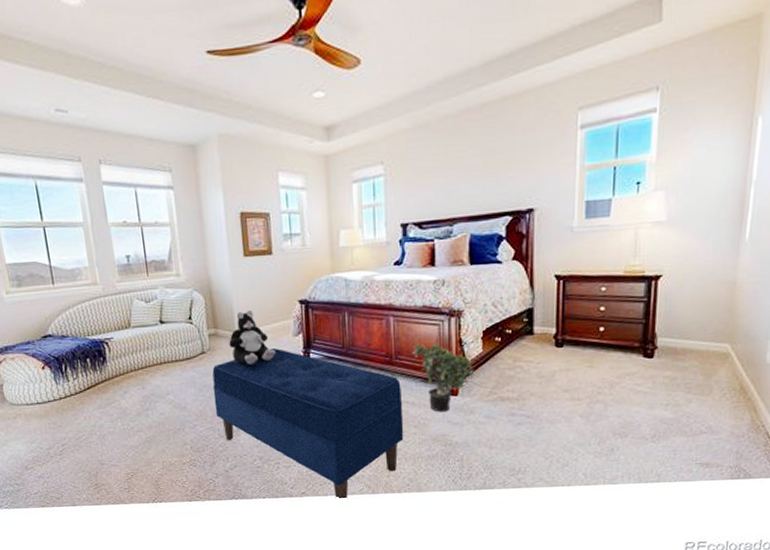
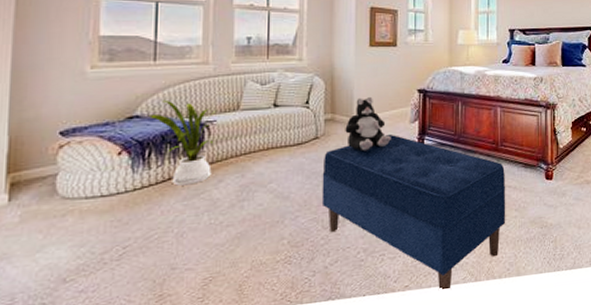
house plant: none [57,319,118,396] -> present [147,99,217,186]
potted plant: present [412,343,474,412] -> none [515,132,565,196]

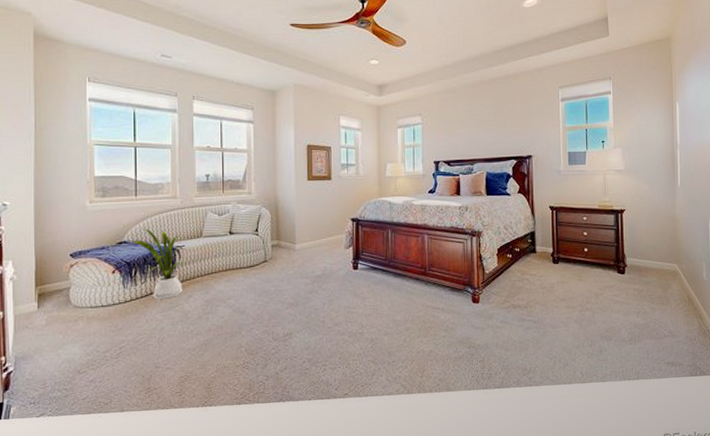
bench: present [321,134,506,291] -> none [271,258,435,400]
plush toy: present [345,97,391,152] -> none [289,226,329,274]

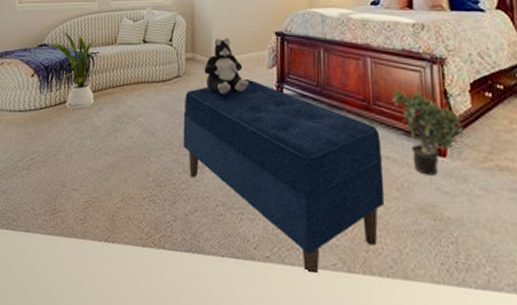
bench: none [271,258,435,400] -> present [182,78,385,275]
plush toy: none [289,226,329,274] -> present [204,38,249,95]
potted plant: none [442,257,491,318] -> present [391,89,464,176]

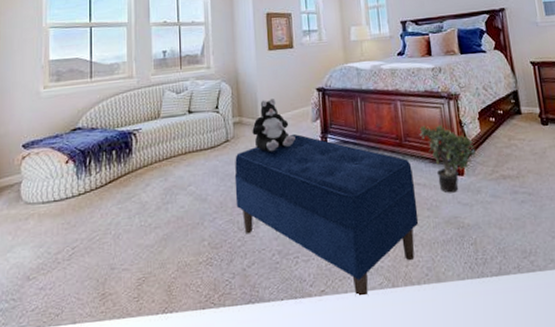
house plant: present [52,31,100,110] -> none [87,112,141,190]

